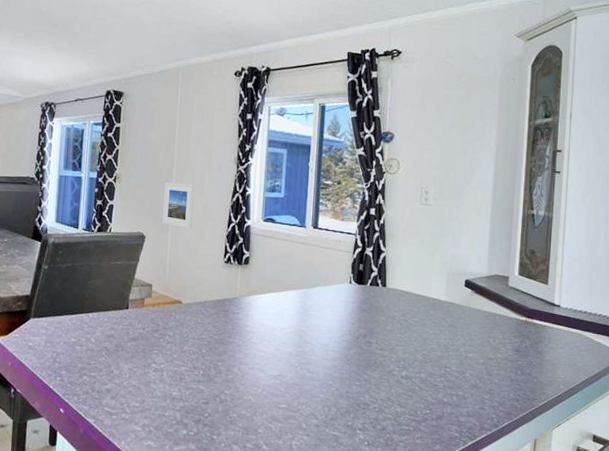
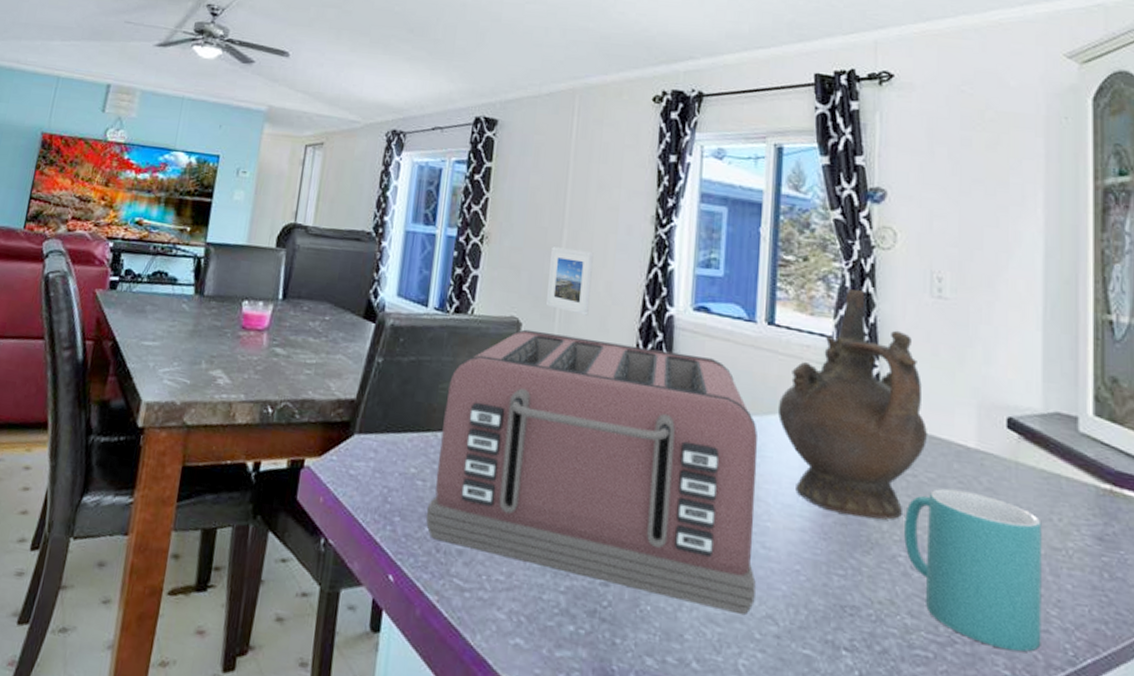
toaster: none [84,240,306,415] -> present [425,329,758,616]
ceremonial vessel: none [319,202,415,349] -> present [777,289,927,520]
mug: none [398,327,483,422] -> present [904,488,1042,652]

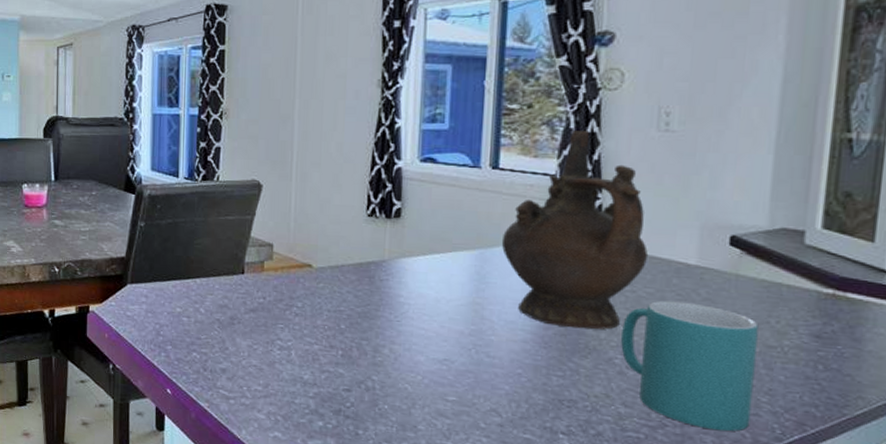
toaster: present [425,329,758,616] -> none [193,190,483,410]
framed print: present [546,246,594,316] -> none [284,116,324,174]

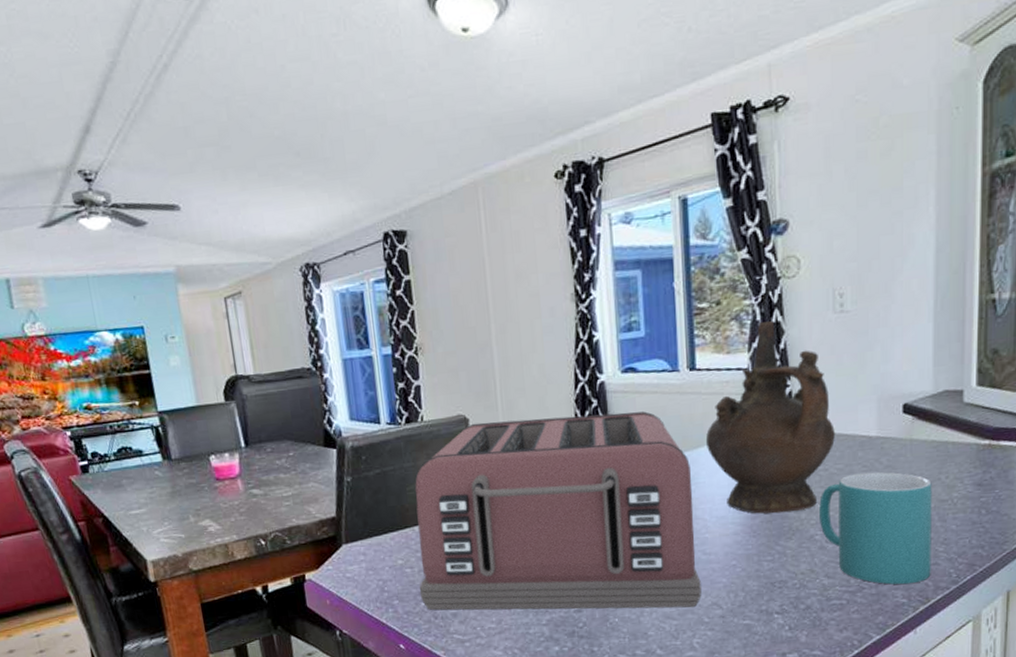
toaster: none [193,190,483,410] -> present [415,411,702,611]

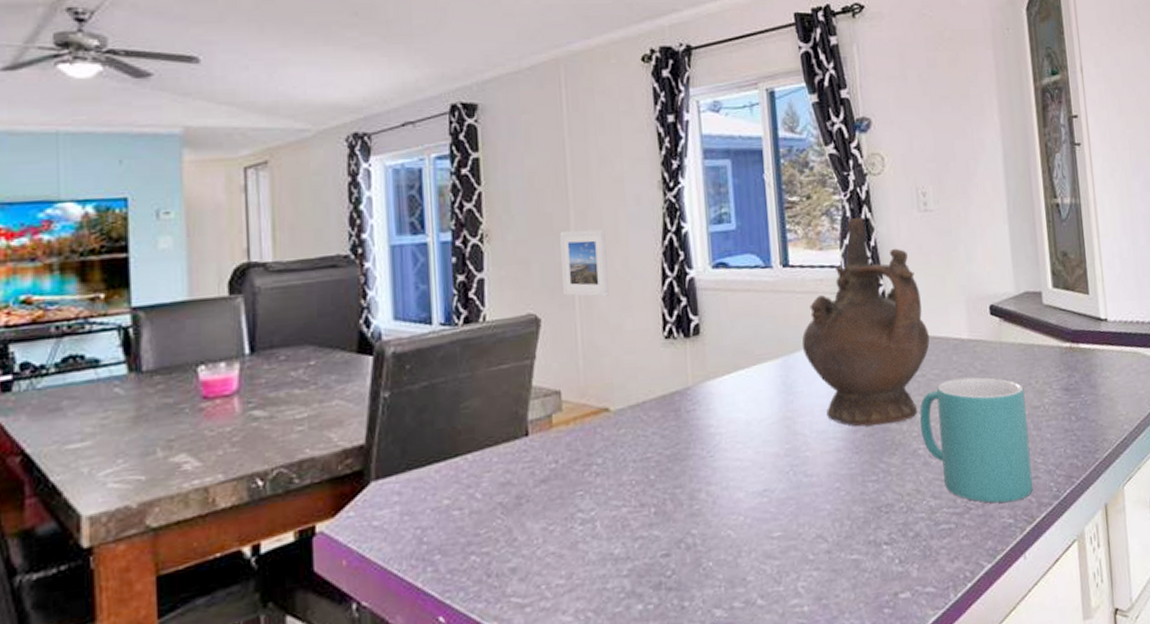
toaster: present [415,411,702,611] -> none [469,311,805,566]
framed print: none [483,340,528,400] -> present [560,229,609,297]

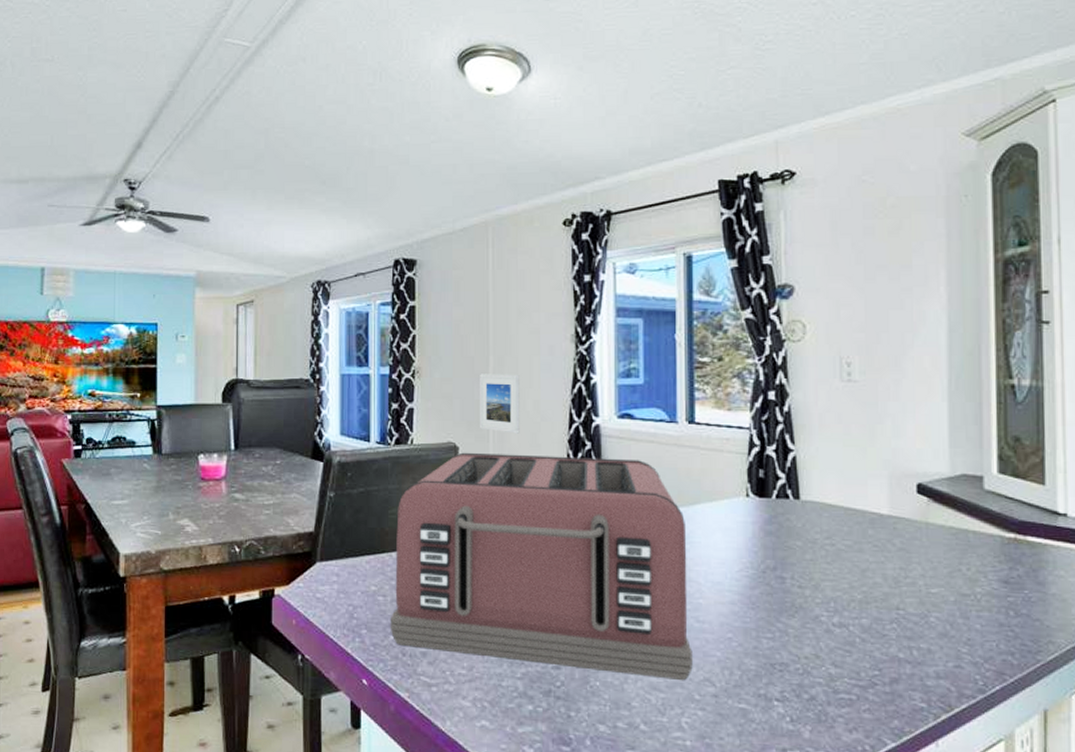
toaster: none [469,311,805,566] -> present [390,452,693,681]
ceremonial vessel: present [801,218,930,427] -> none [702,383,842,587]
mug: present [919,377,1033,503] -> none [825,553,954,687]

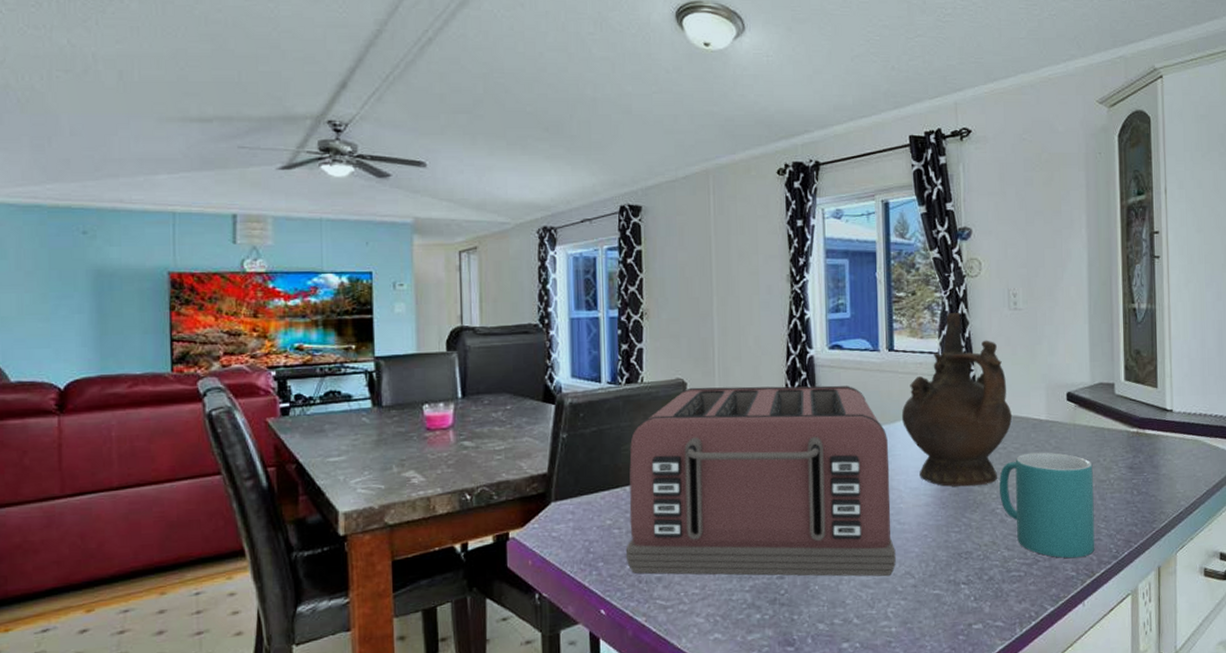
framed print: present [480,374,520,434] -> none [705,312,743,368]
ceremonial vessel: none [702,383,842,587] -> present [901,313,1012,487]
mug: none [825,553,954,687] -> present [999,452,1095,559]

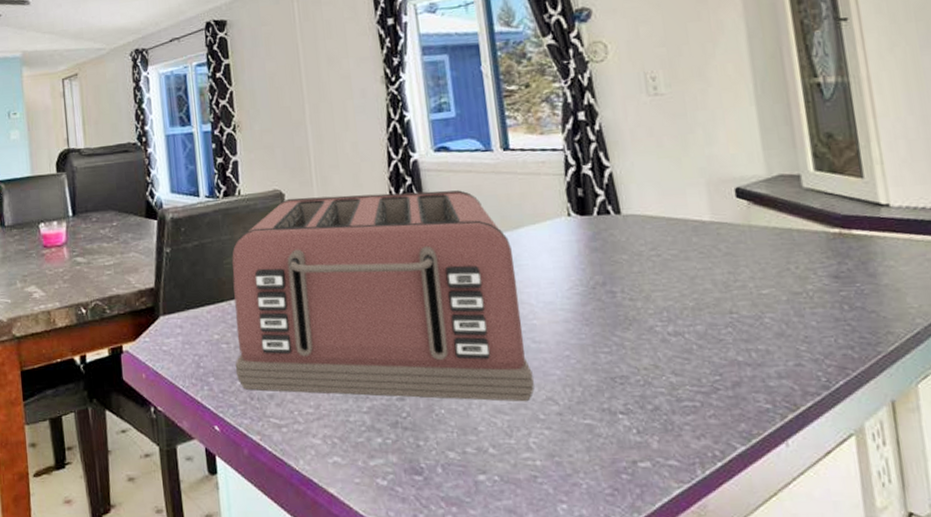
ceremonial vessel: present [901,313,1012,487] -> none [525,103,665,301]
mug: present [999,452,1095,559] -> none [655,259,796,387]

